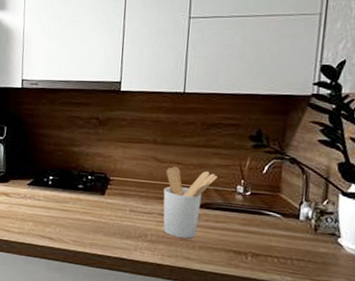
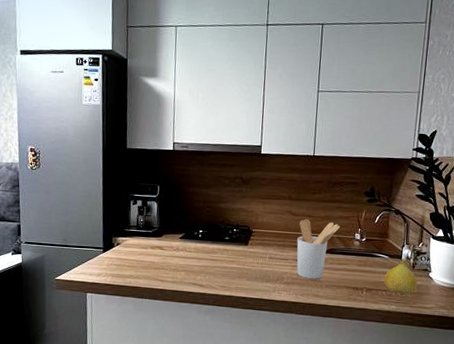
fruit: none [275,219,322,264] -> present [383,258,418,294]

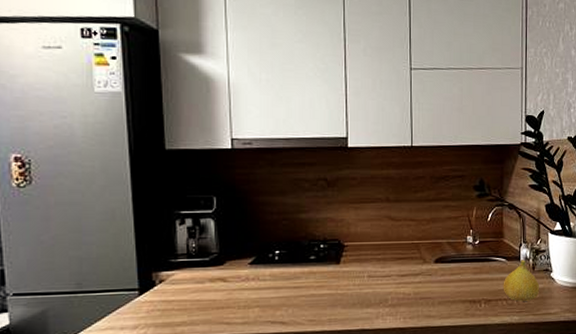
utensil holder: present [296,218,340,279] -> none [400,223,449,297]

